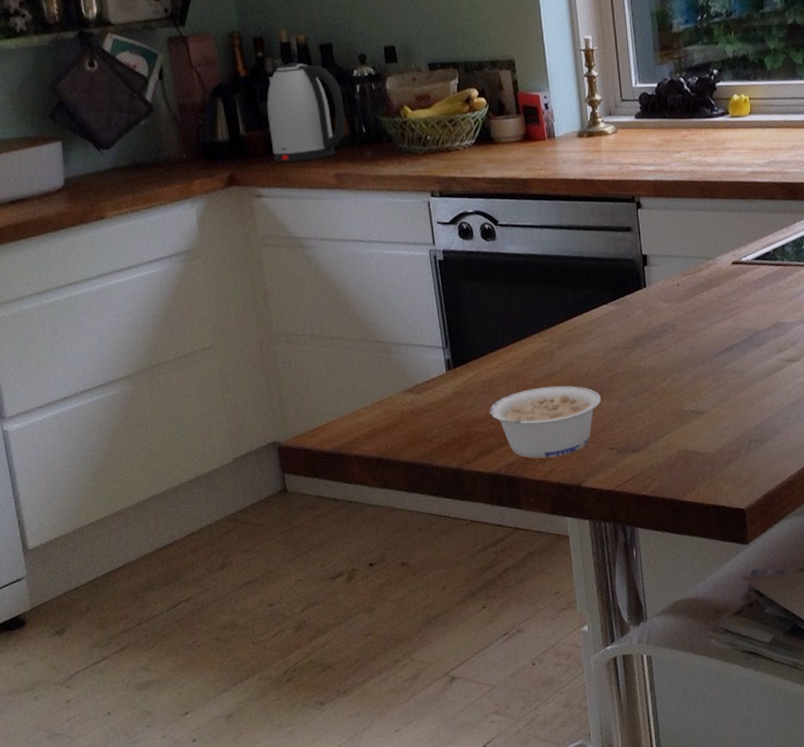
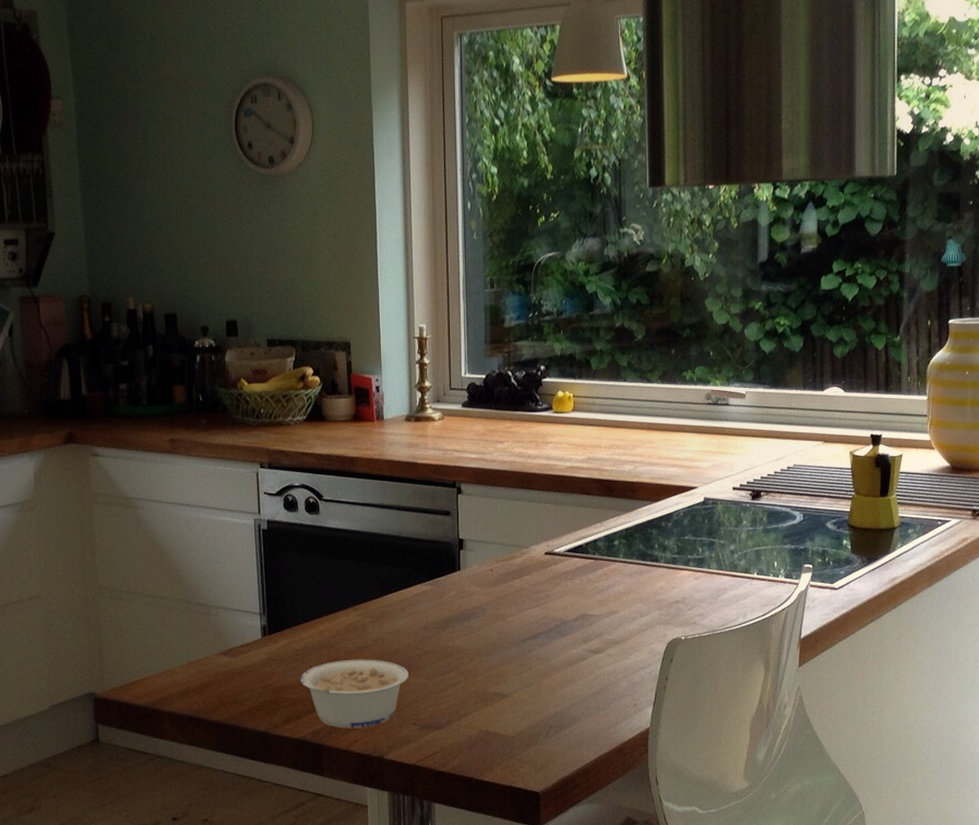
kettle: present [267,62,346,162] -> none [109,329,184,424]

